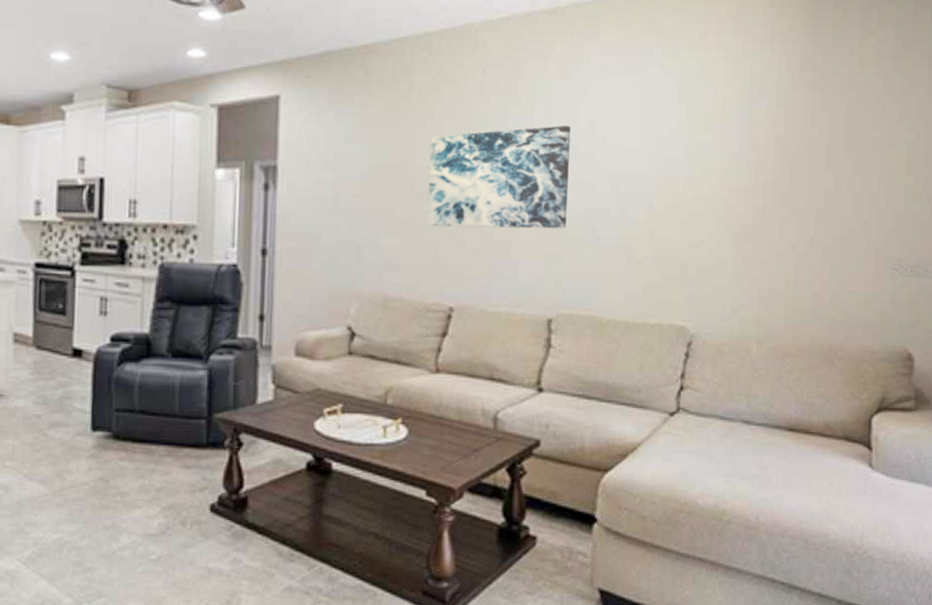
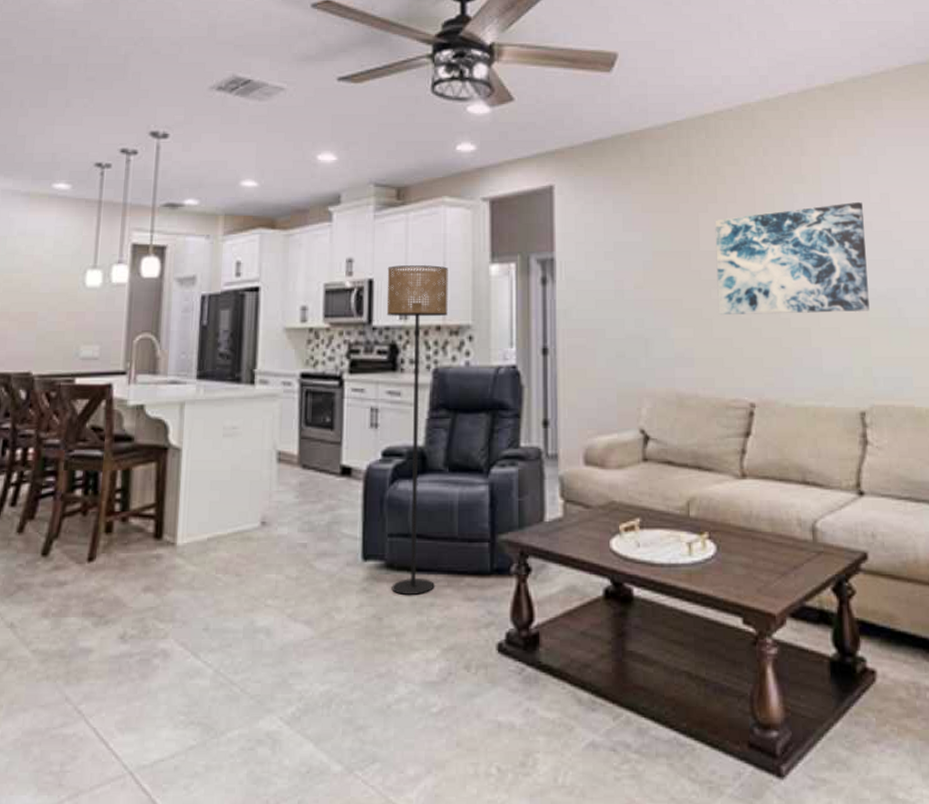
floor lamp: none [116,165,176,462] -> present [386,265,448,595]

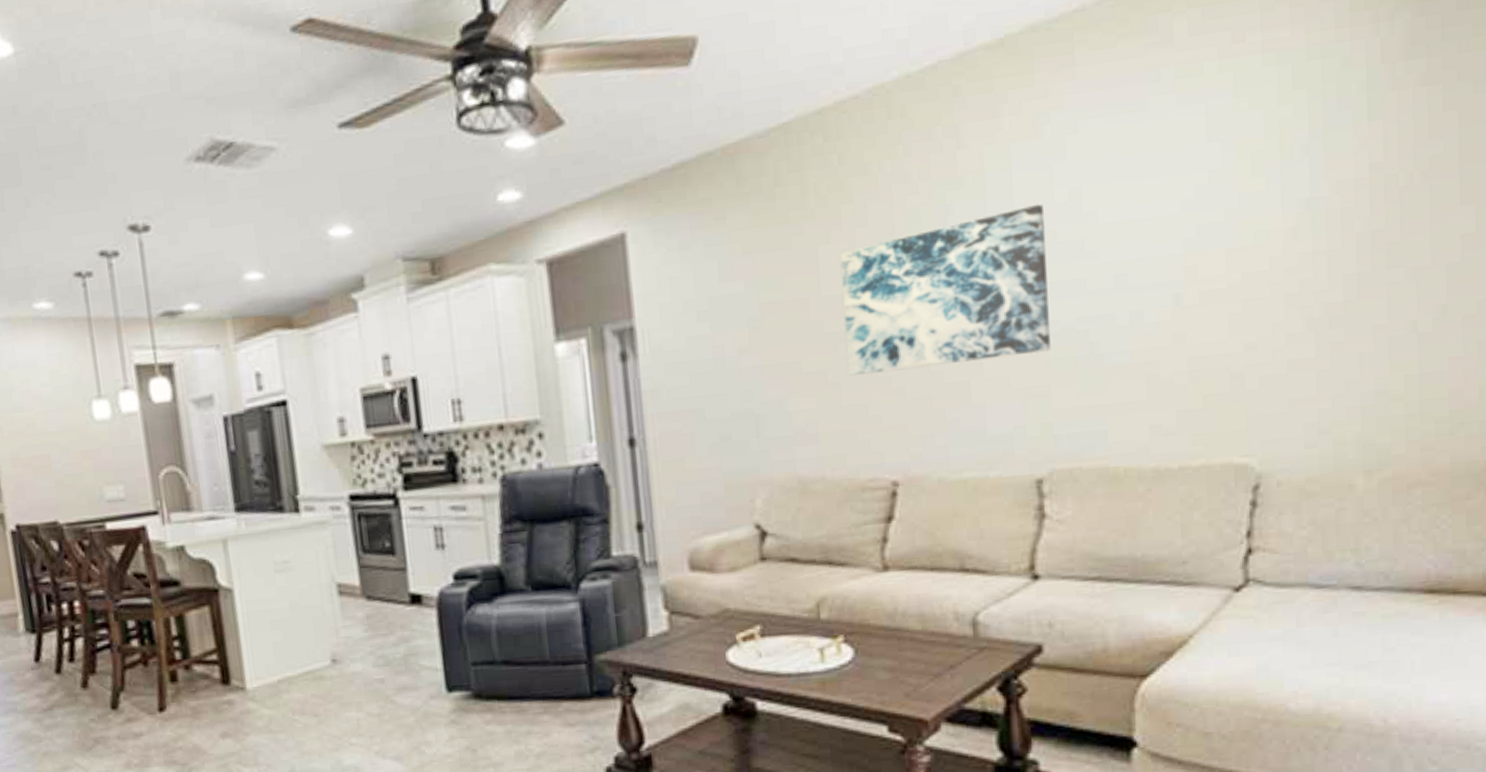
floor lamp: present [386,265,448,595] -> none [431,352,530,725]

